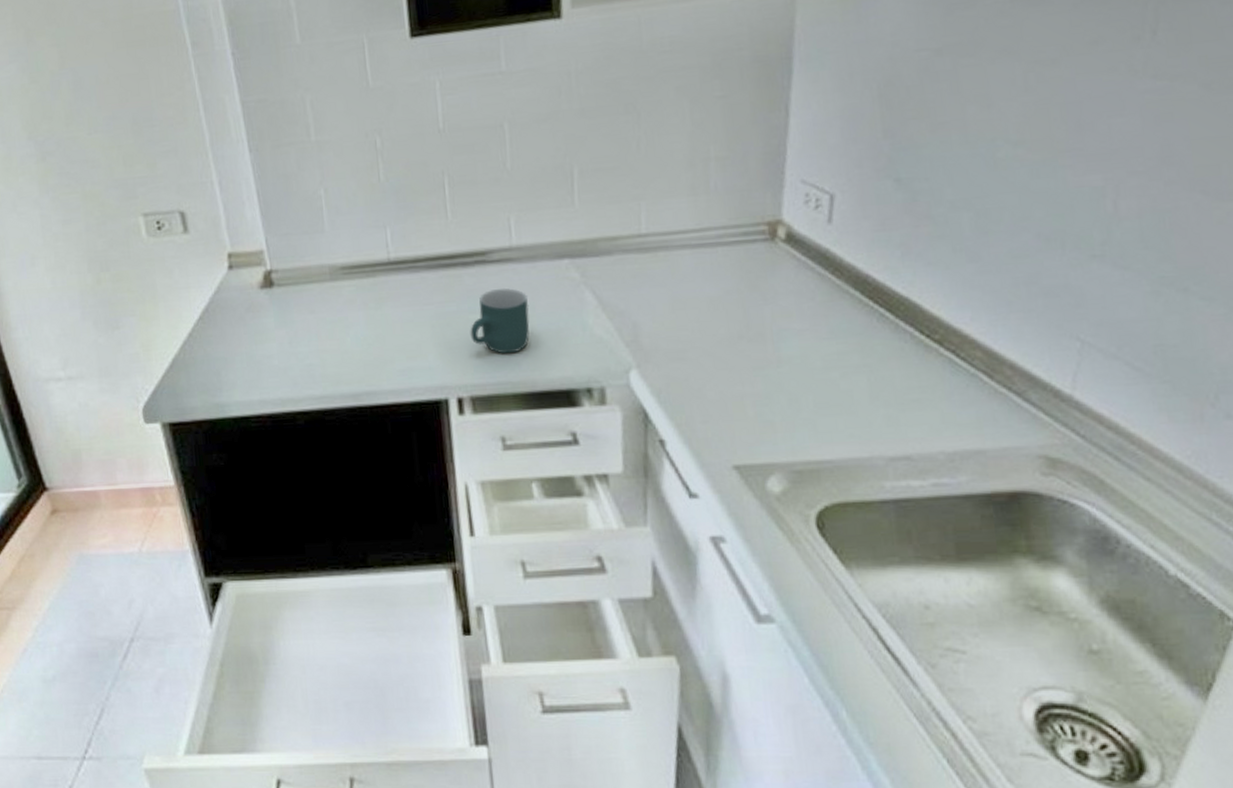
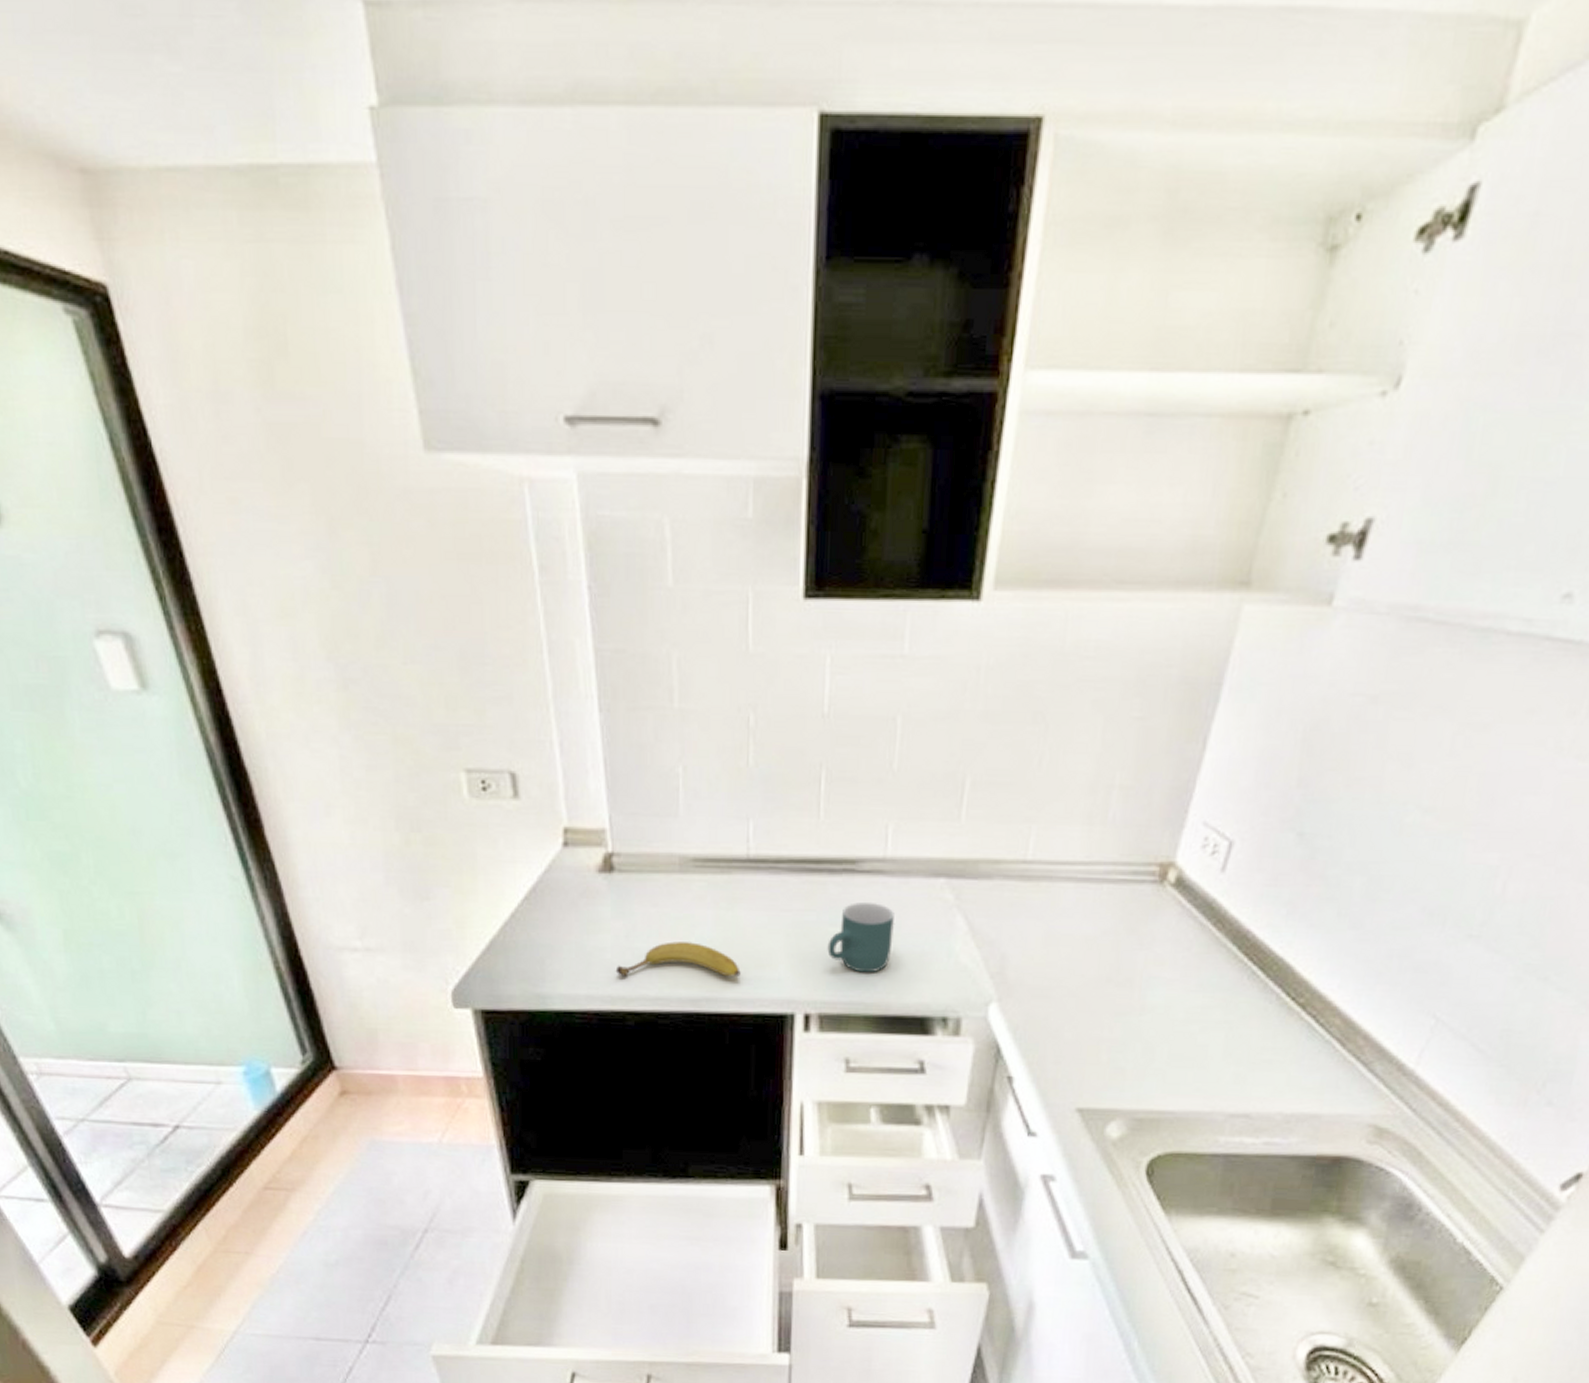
fruit: none [283,342,395,380] -> present [615,941,741,977]

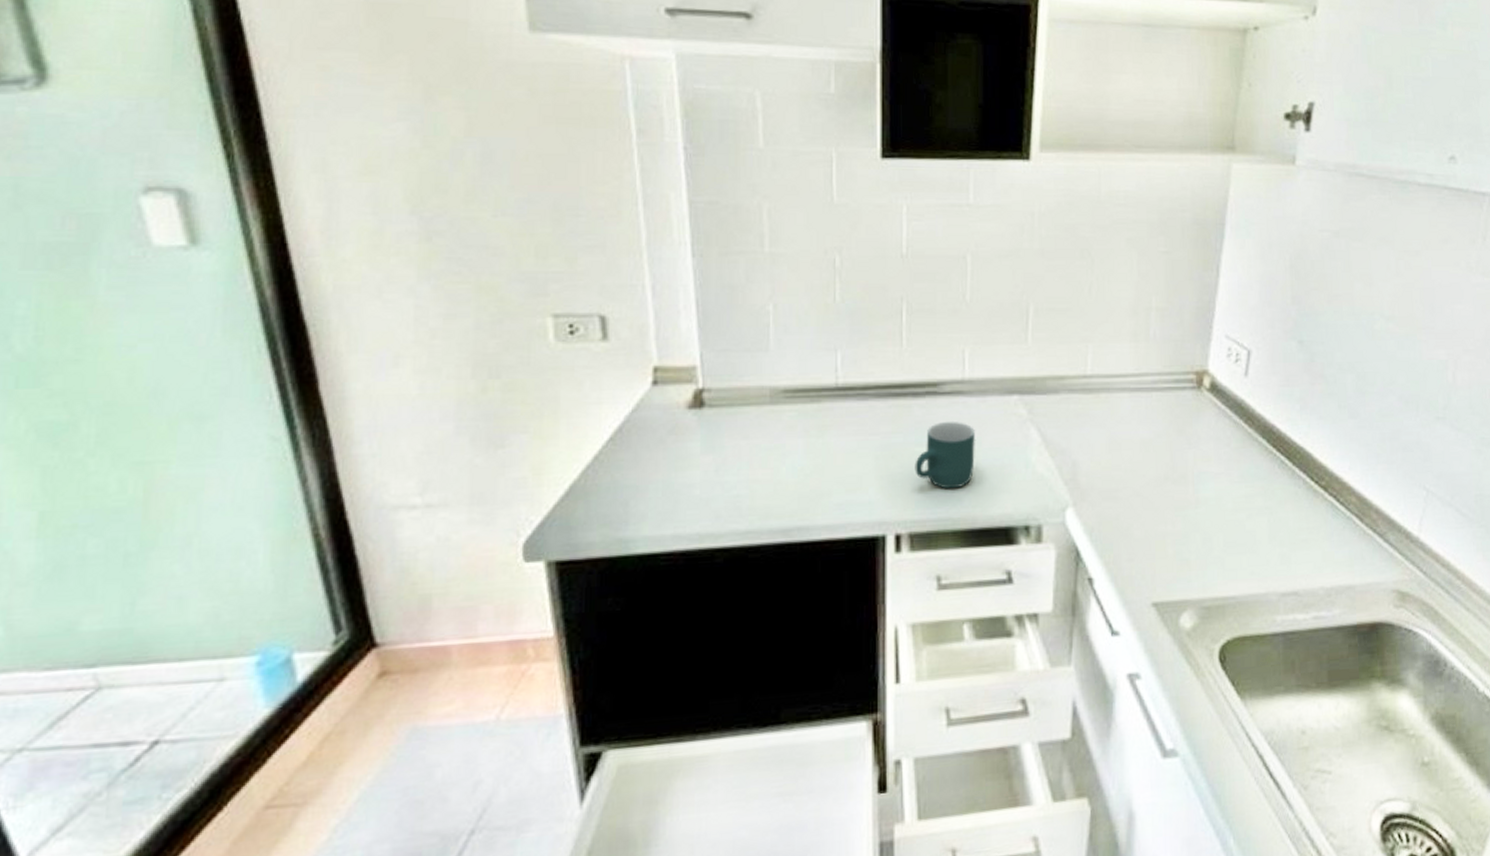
fruit: present [615,941,741,977] -> none [704,471,832,513]

